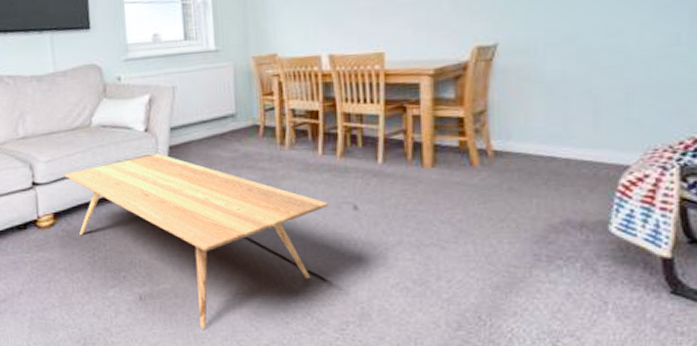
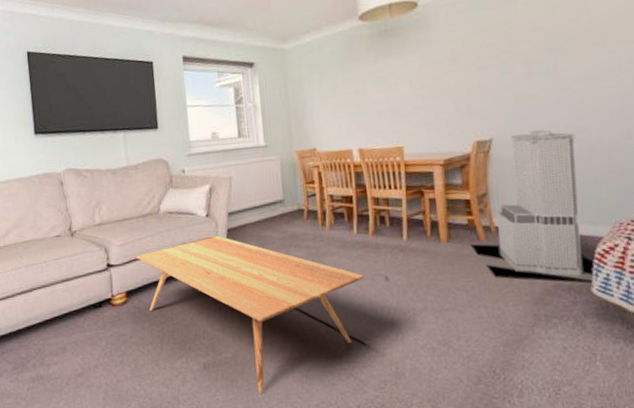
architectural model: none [460,33,618,220] -> present [470,130,596,284]

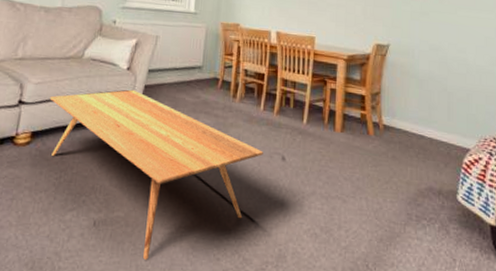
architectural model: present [470,130,596,284] -> none [360,44,463,191]

